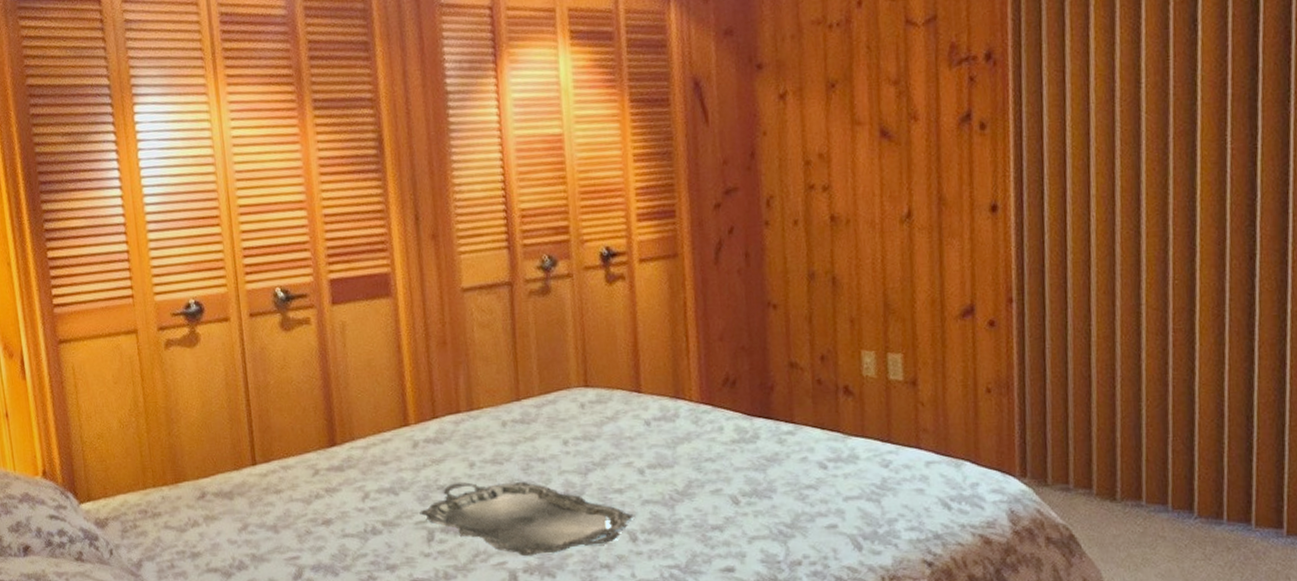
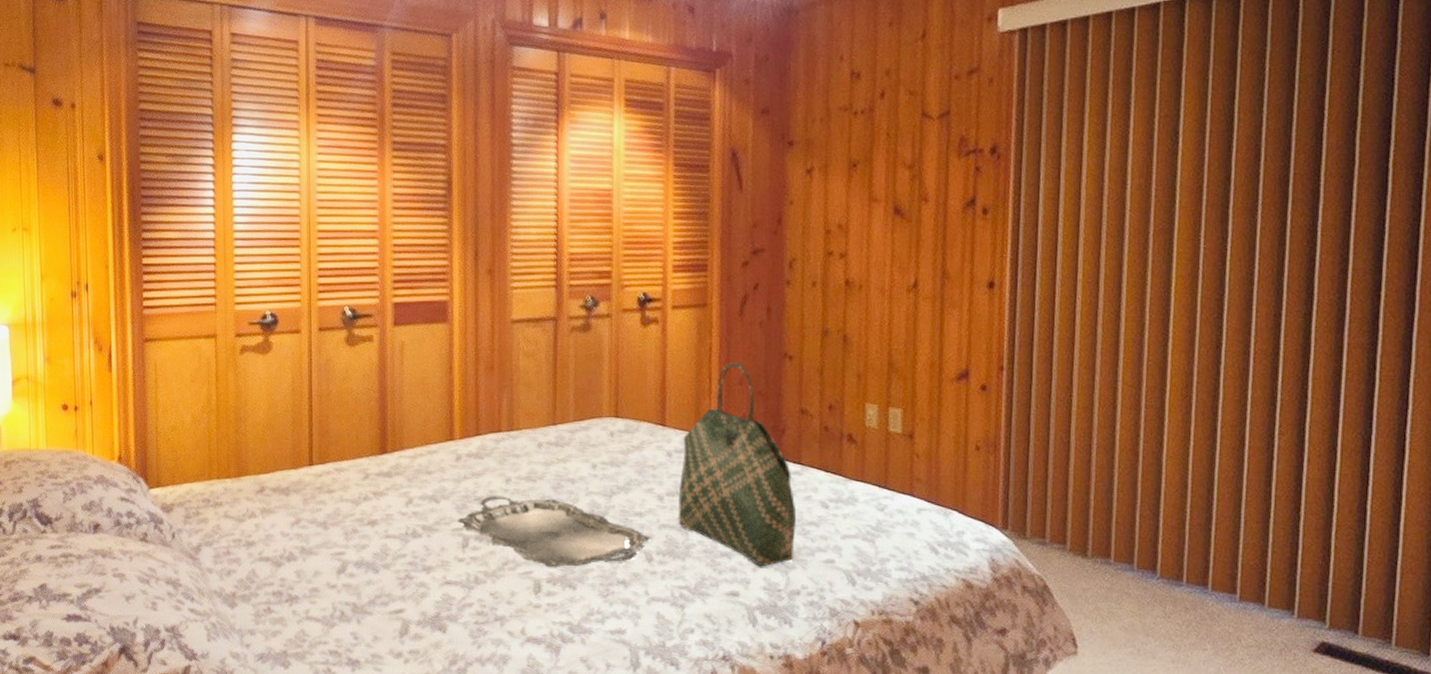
tote bag: none [660,316,793,538] -> present [677,362,797,567]

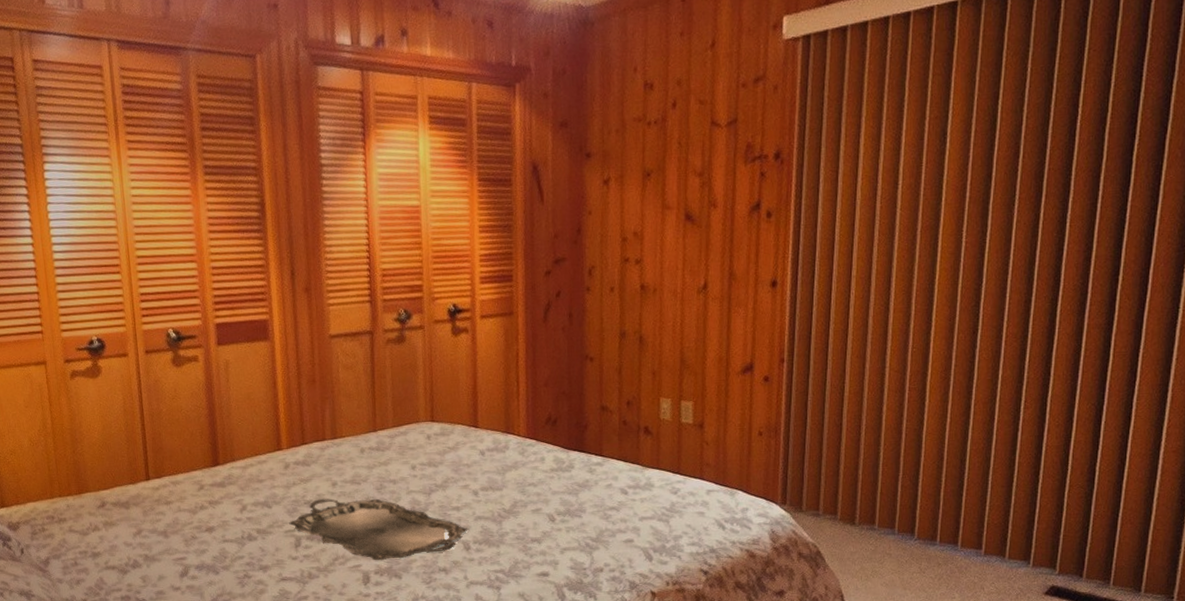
tote bag: present [677,362,797,567] -> none [491,366,599,549]

